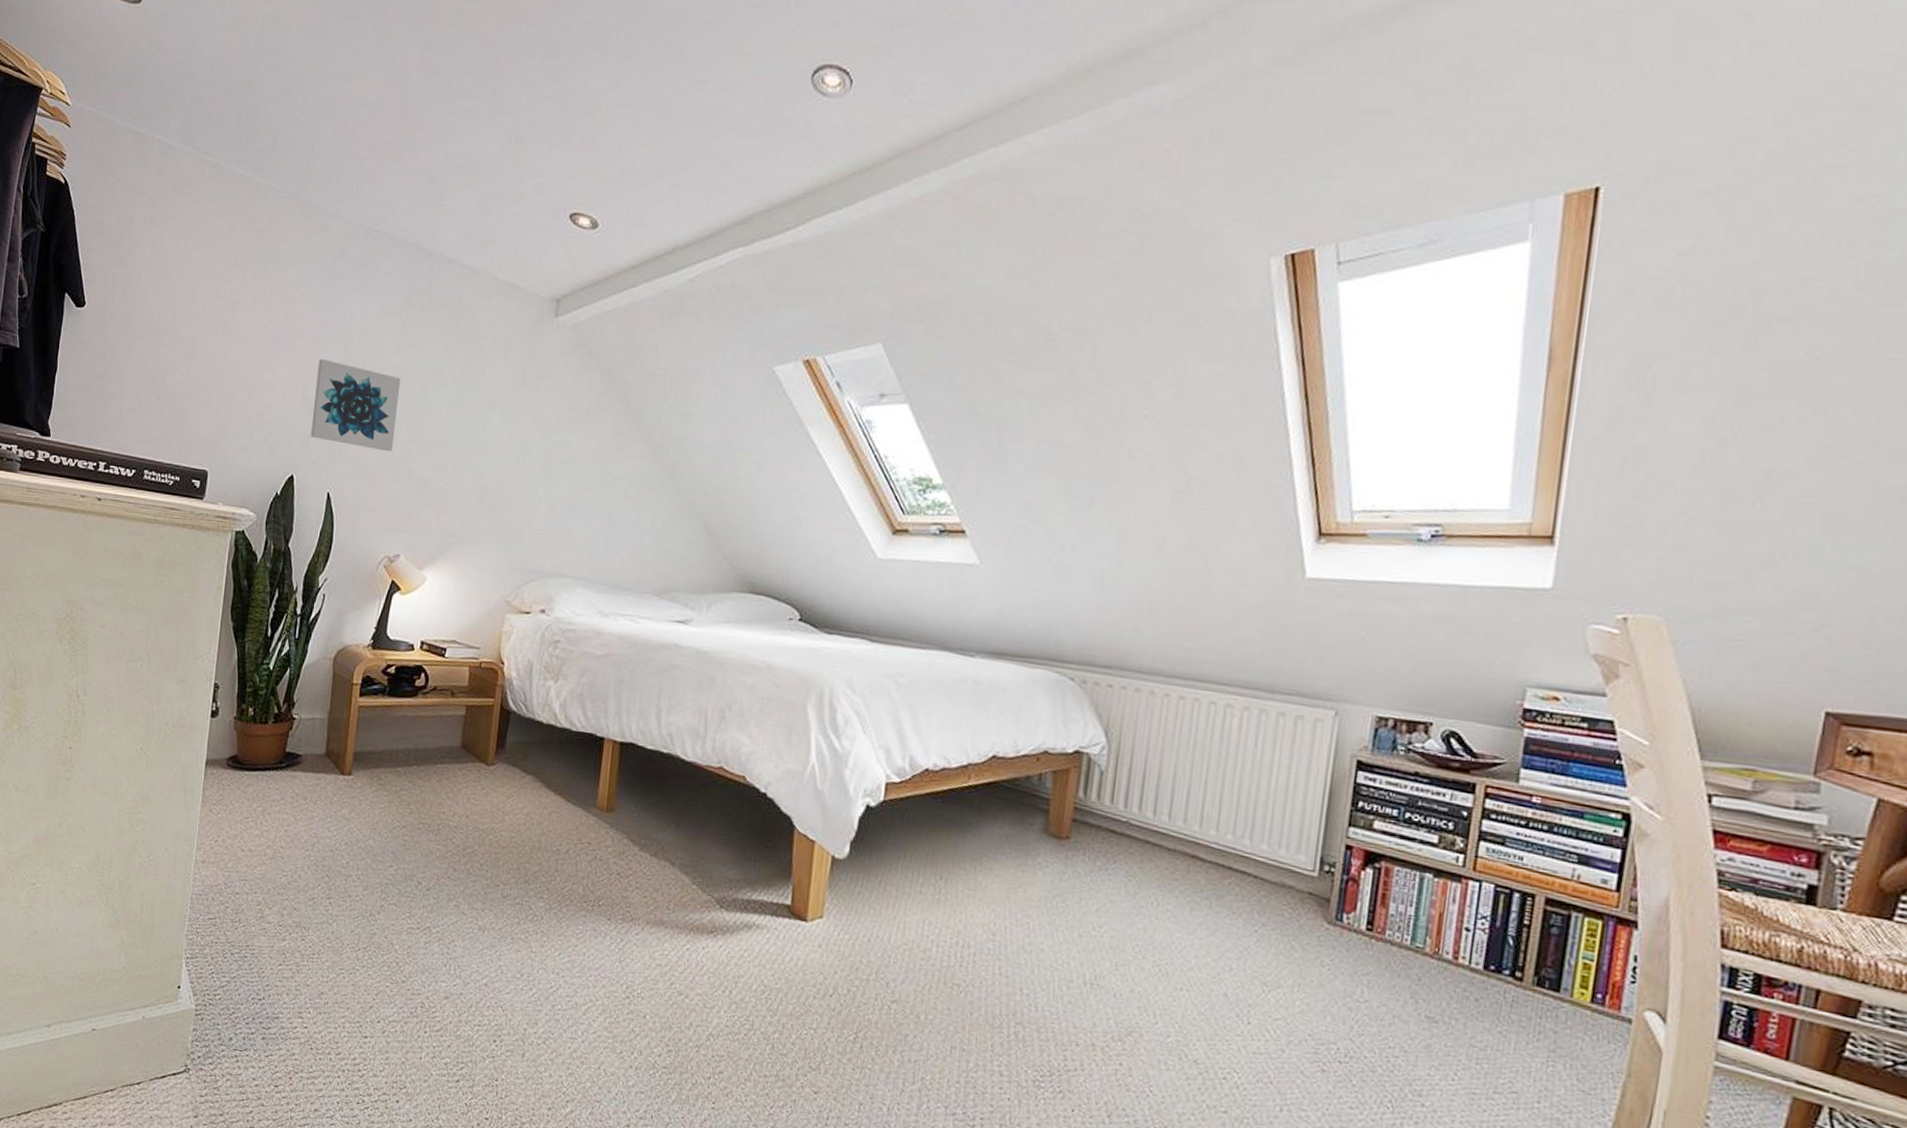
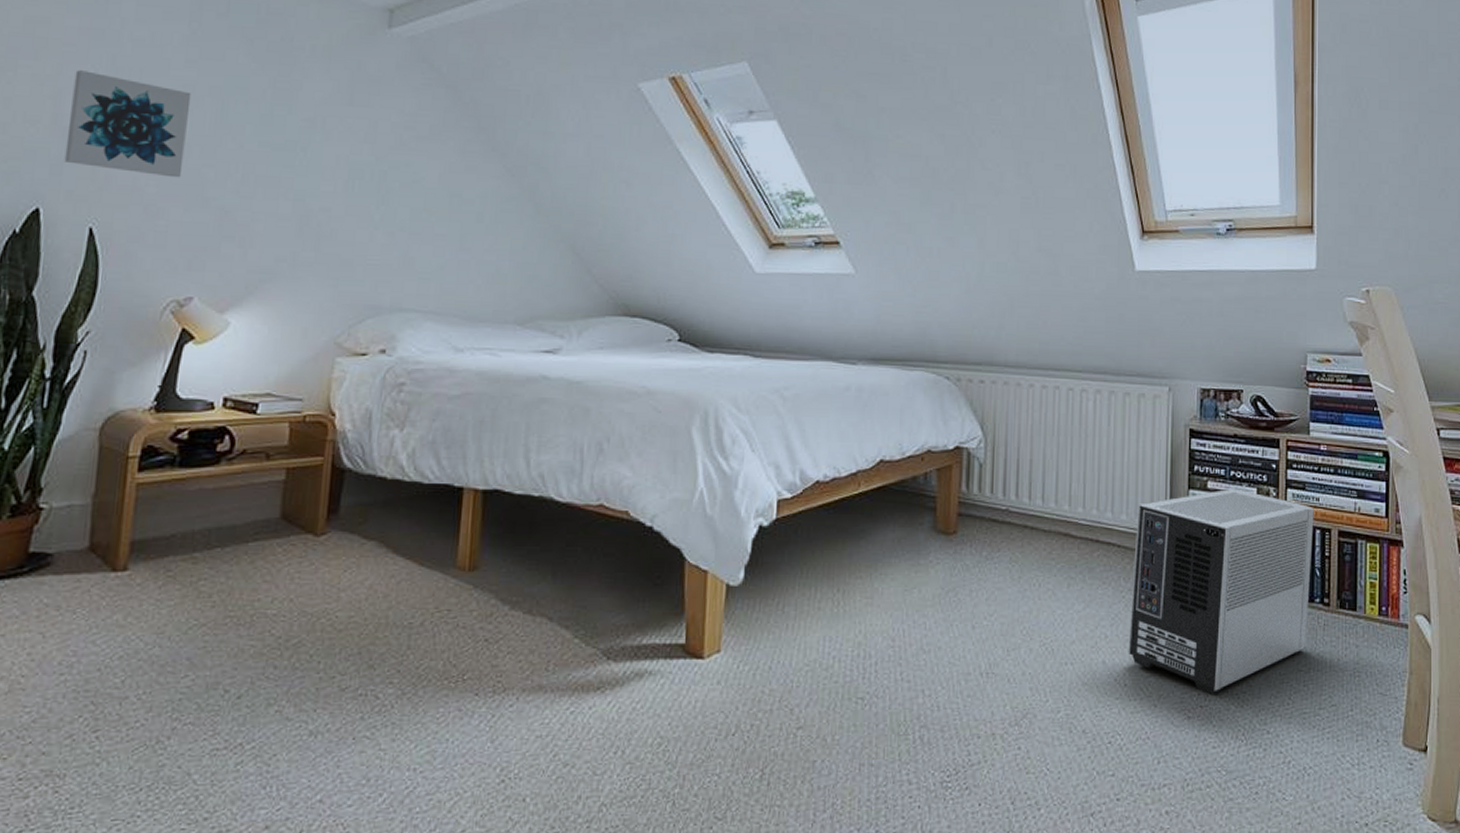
air purifier: none [1255,832,1515,1053] -> present [1128,489,1314,695]

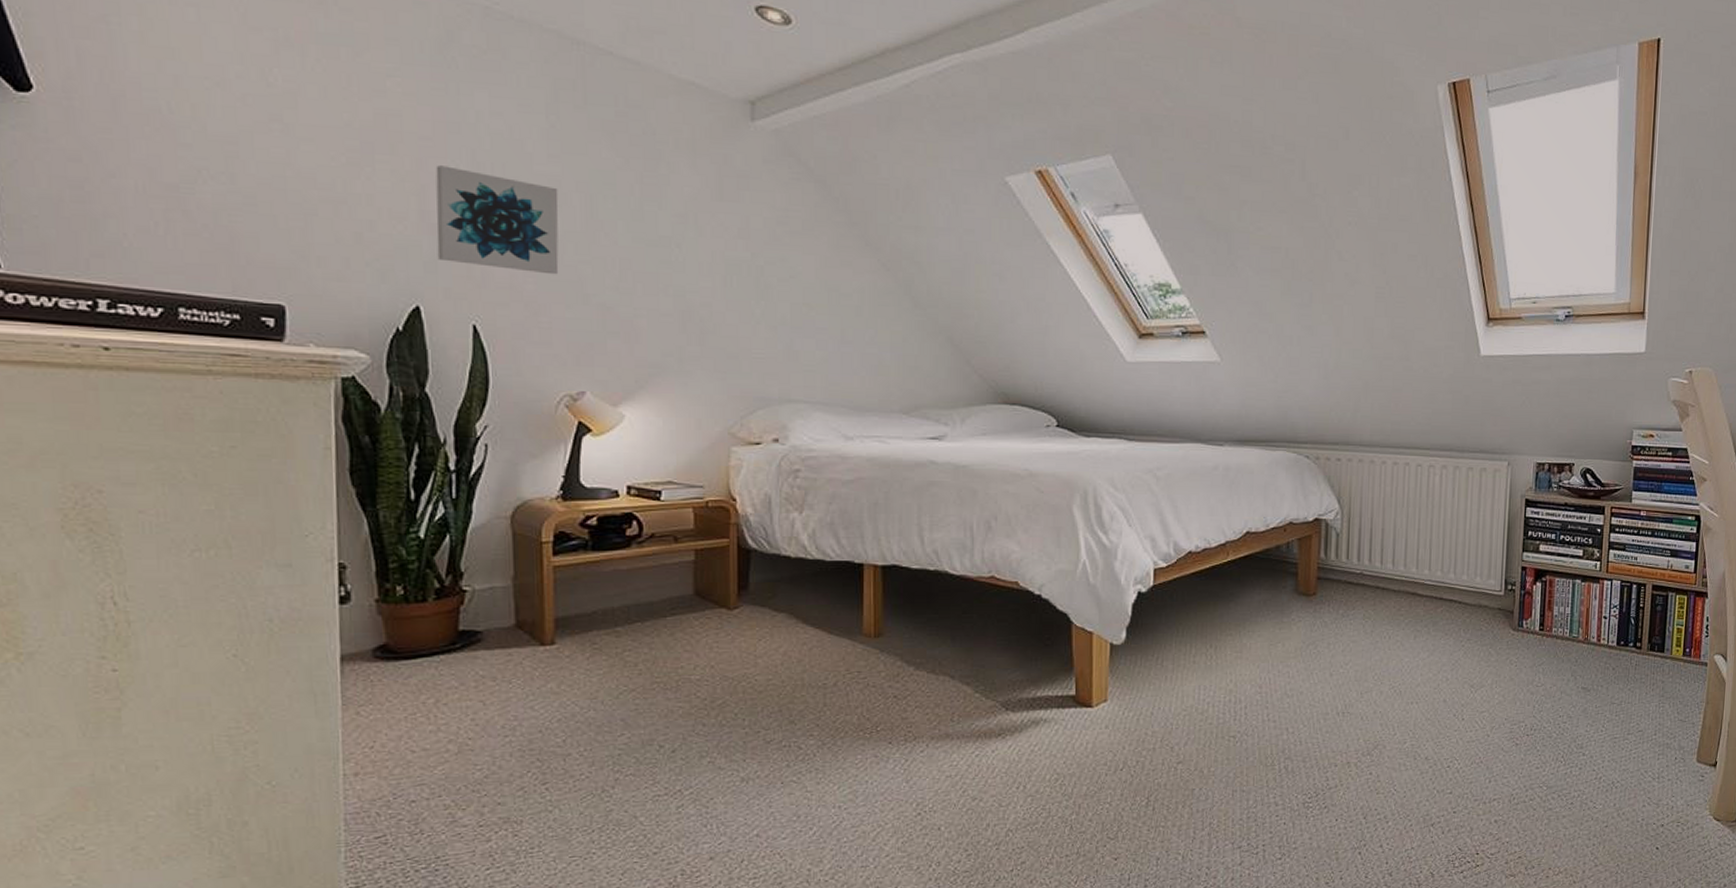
air purifier: present [1128,489,1314,695] -> none [1466,552,1632,726]

